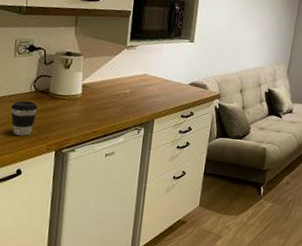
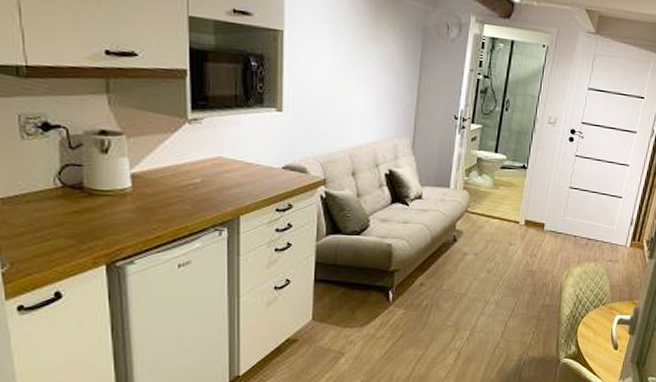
coffee cup: present [11,100,38,136] -> none [30,200,70,247]

